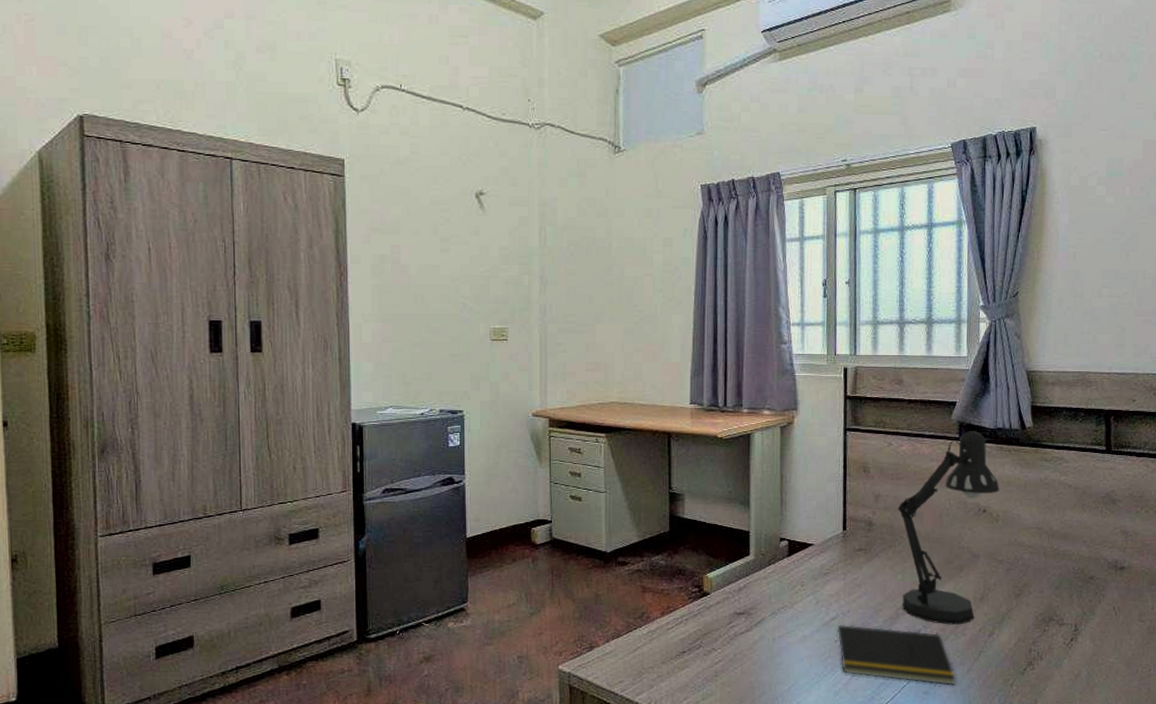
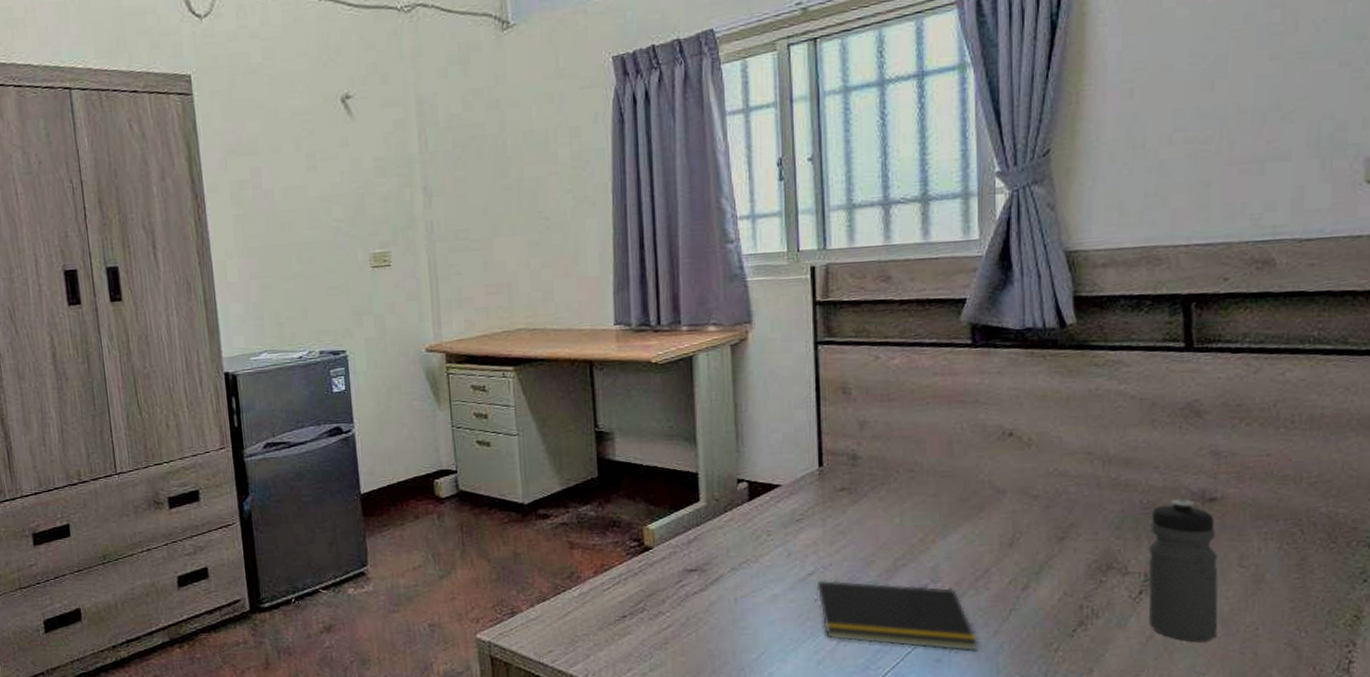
desk lamp: present [897,430,1000,625] -> none [890,333,1032,578]
water bottle: none [1077,567,1125,680] -> present [1148,499,1218,643]

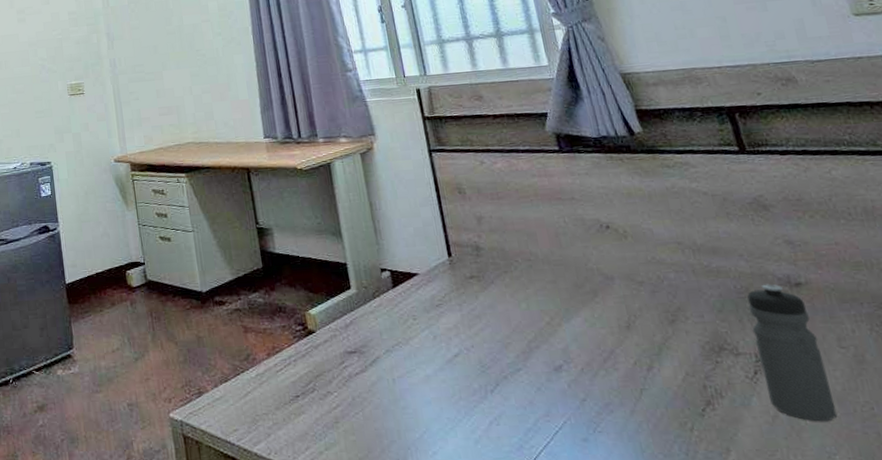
notepad: present [815,580,978,652] -> none [463,361,620,431]

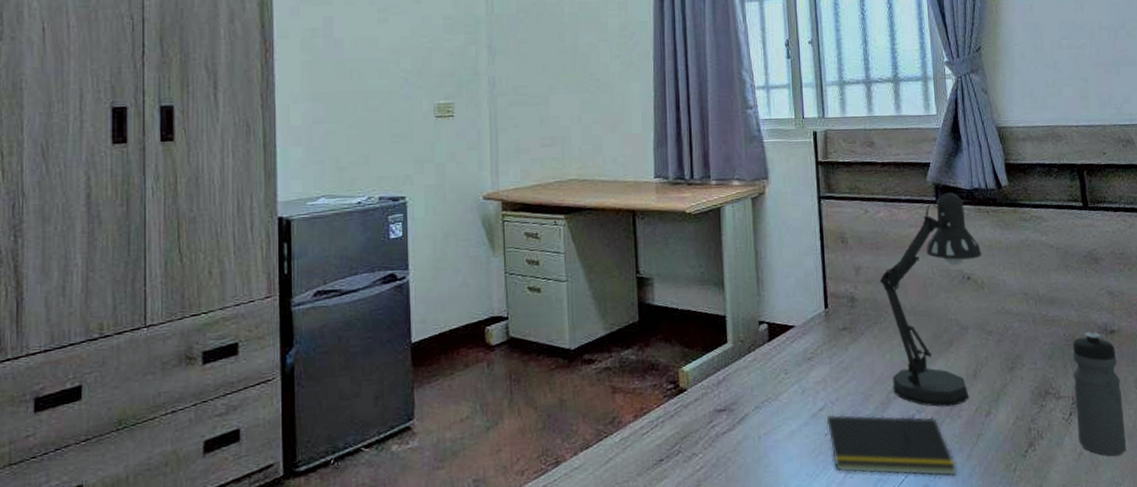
notepad: none [463,361,620,431] -> present [825,414,956,476]
desk lamp: none [505,140,625,359] -> present [879,192,982,407]

